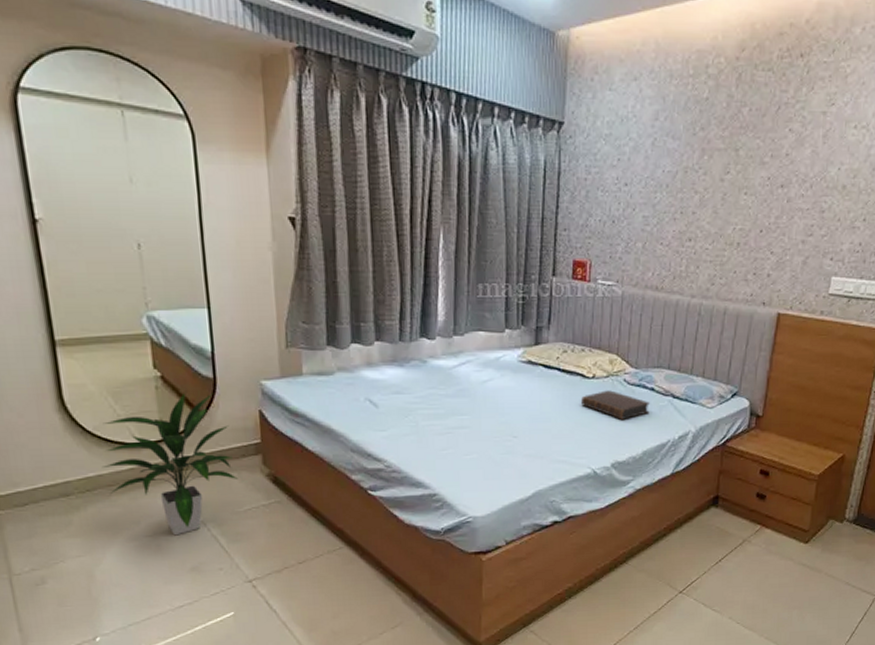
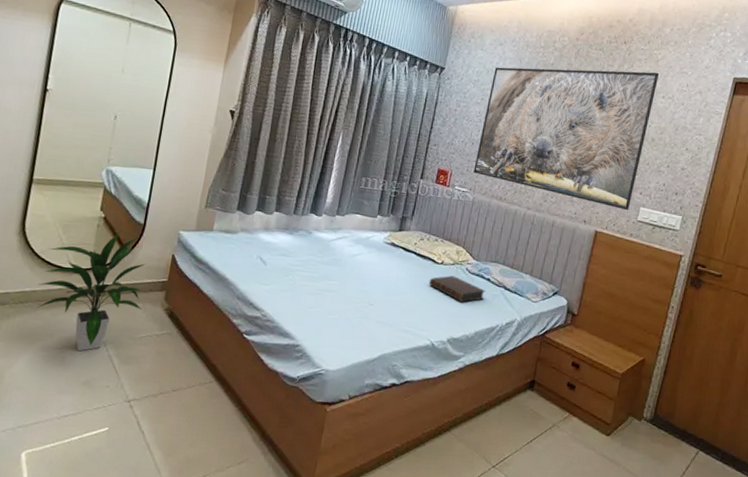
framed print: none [618,93,849,283] -> present [473,67,660,211]

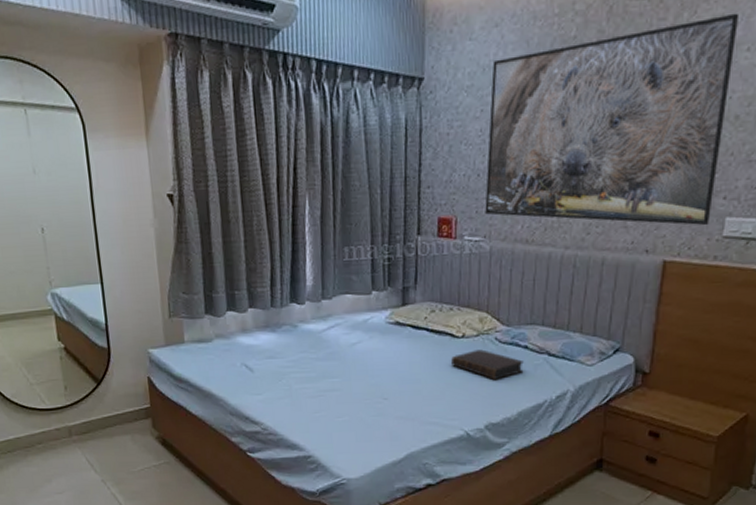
indoor plant: present [37,233,147,352] -> none [18,362,132,493]

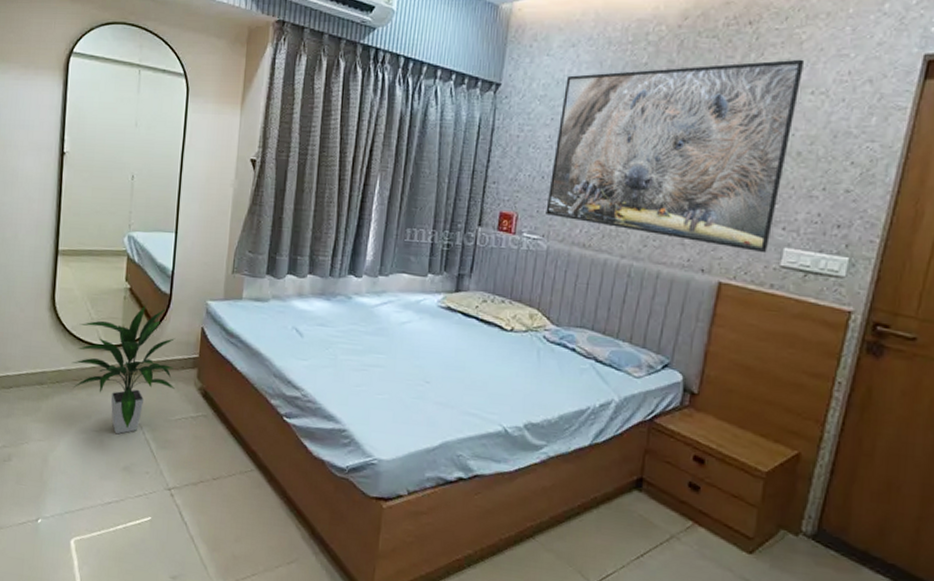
indoor plant: none [18,362,132,493] -> present [71,305,176,434]
book: present [451,349,524,381] -> none [497,345,570,380]

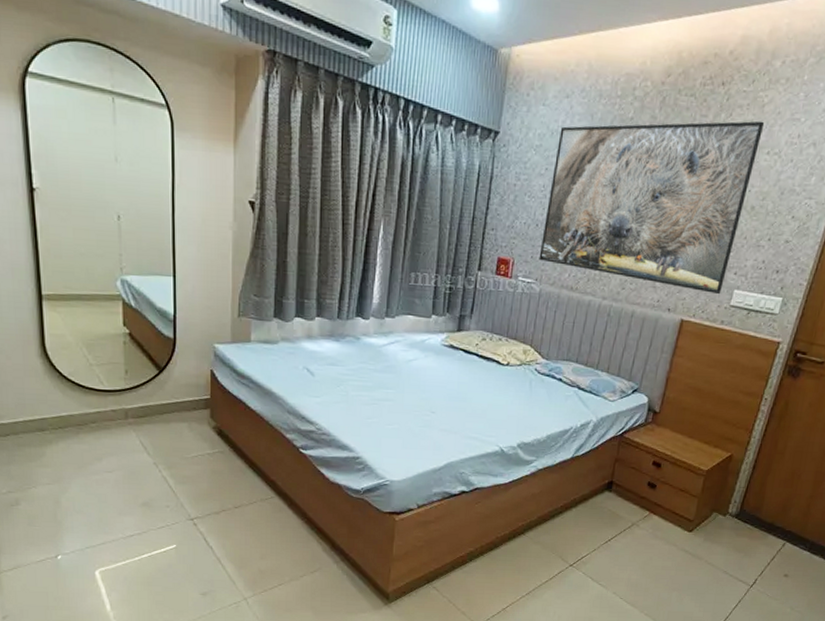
indoor plant: present [71,305,176,434] -> none [73,350,188,474]

